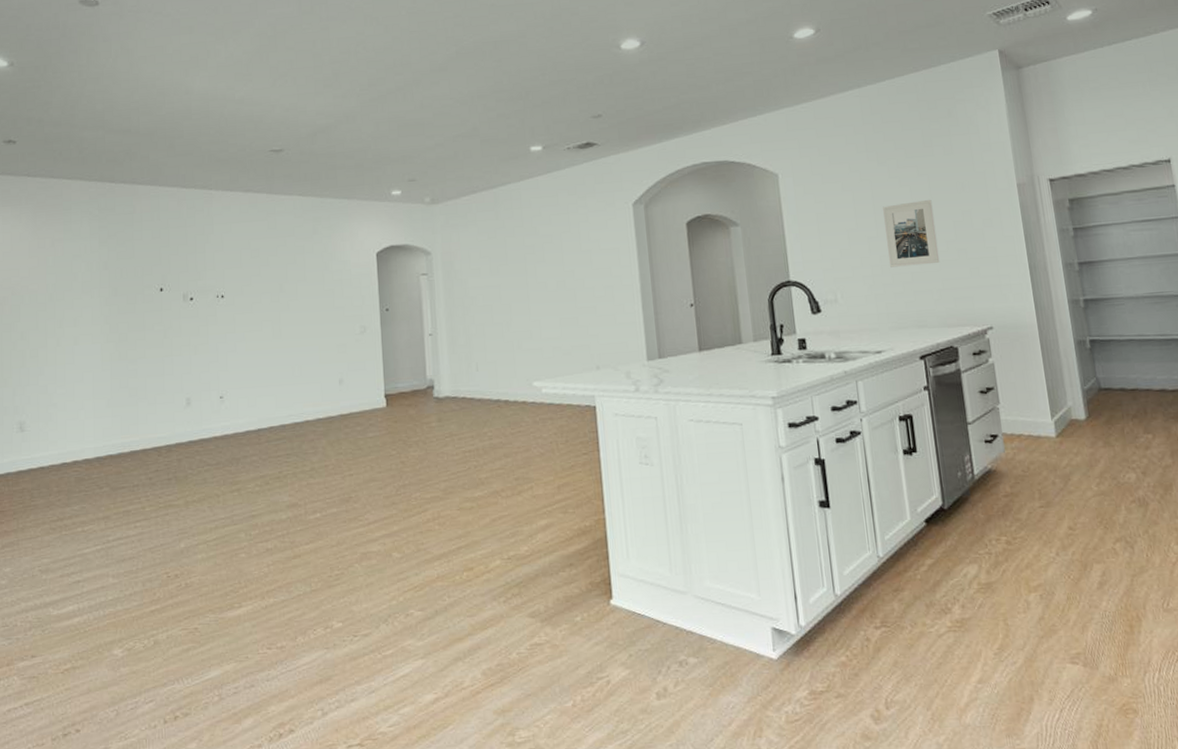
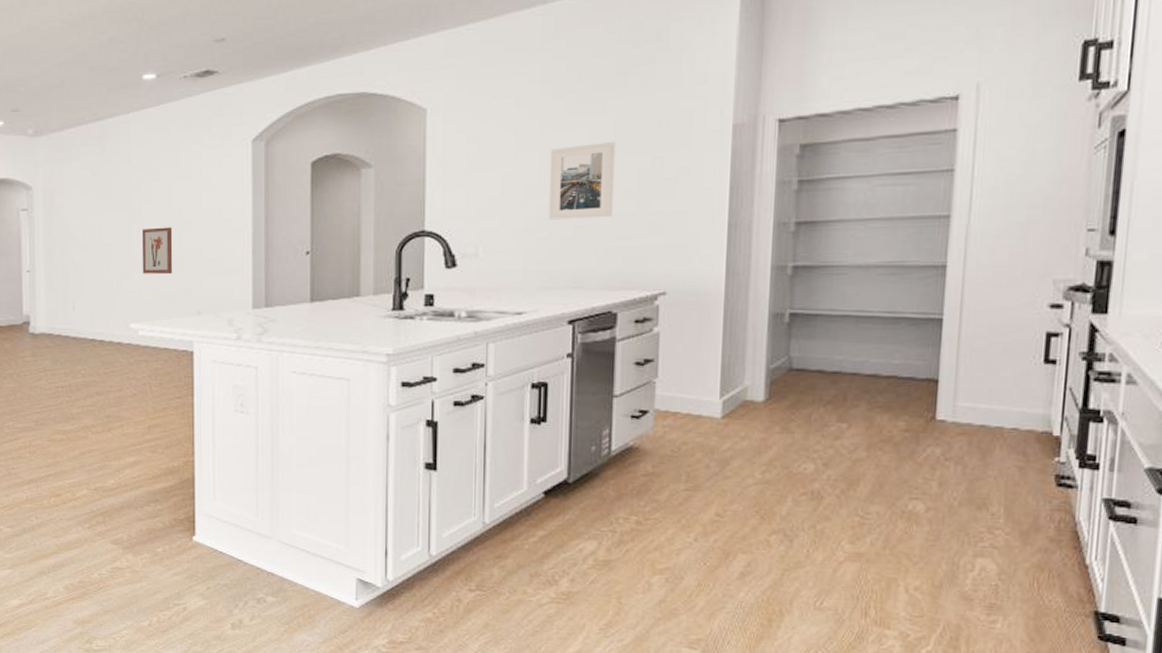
wall art: none [539,286,571,332] -> present [142,227,173,274]

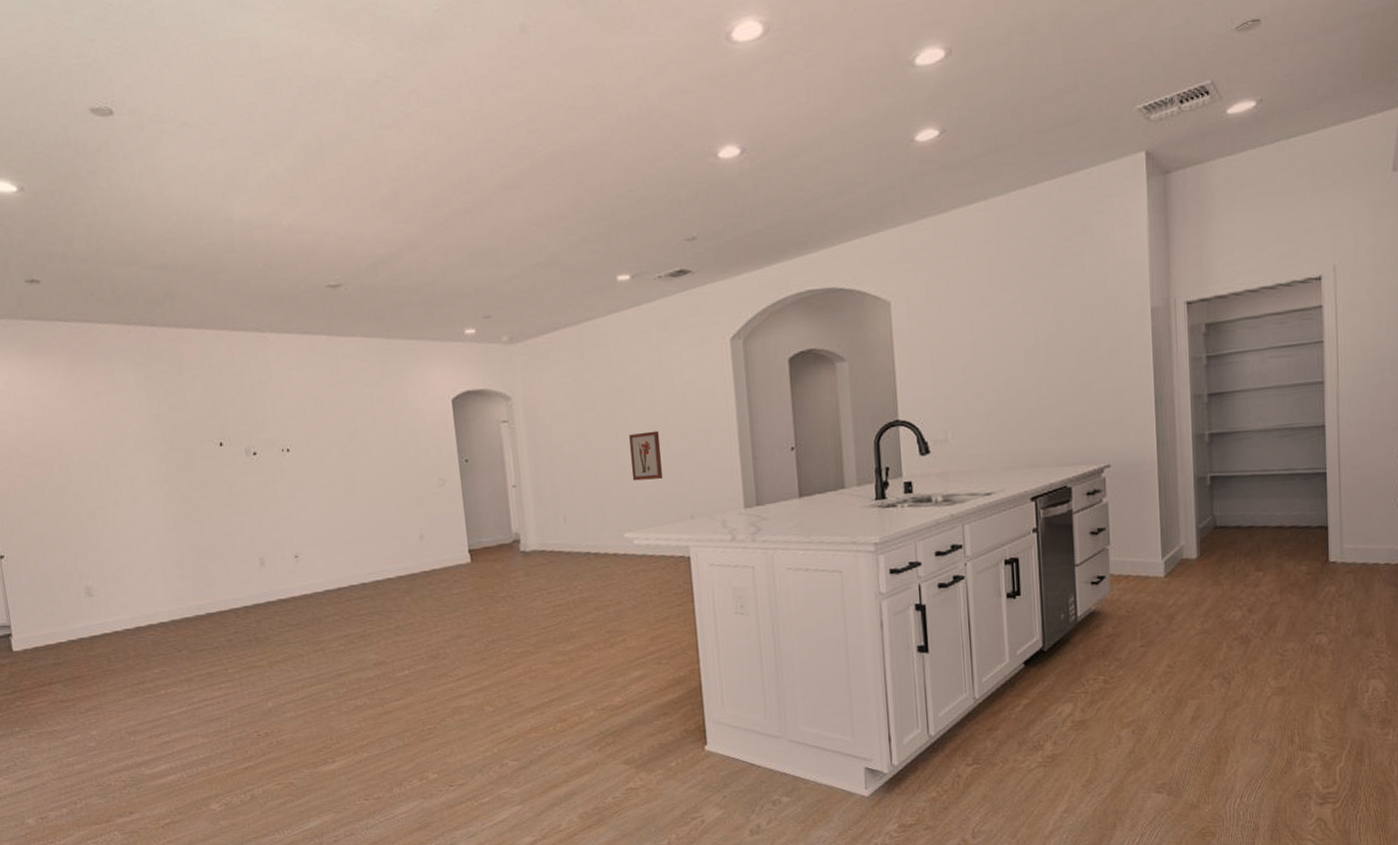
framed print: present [549,141,616,220] -> none [1003,327,1060,403]

